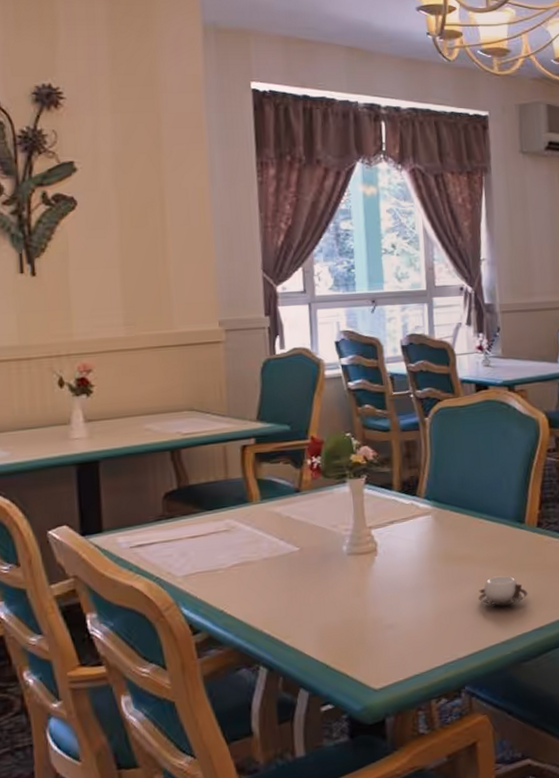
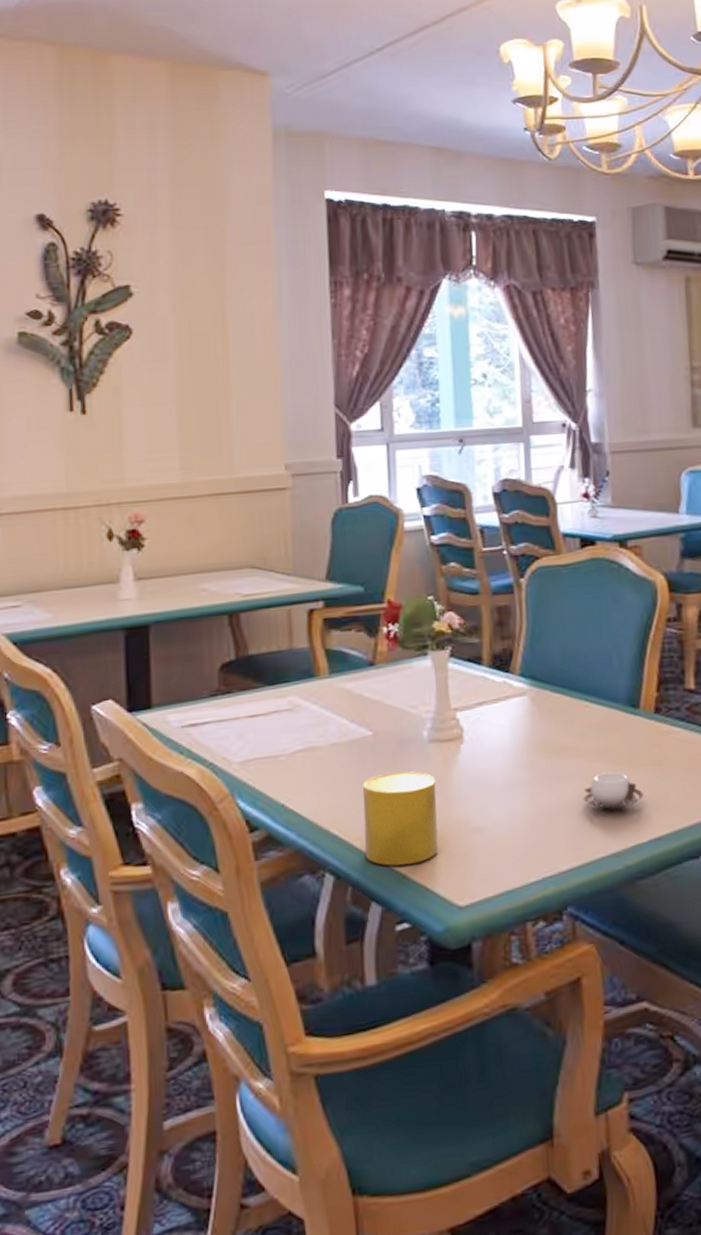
cup: none [291,579,357,658] -> present [363,771,439,866]

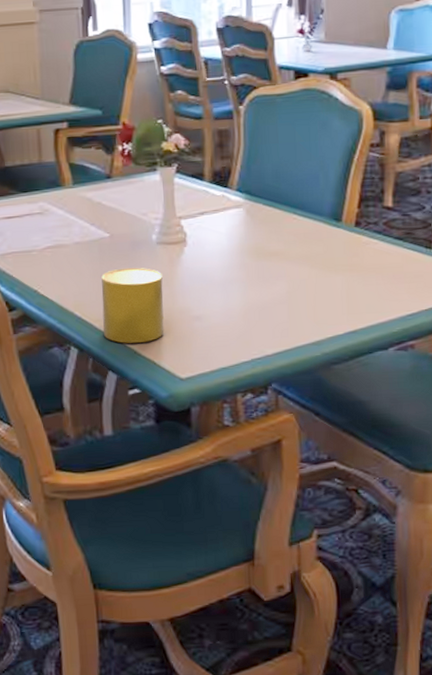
cup: present [583,772,644,810] -> none [289,275,342,306]

